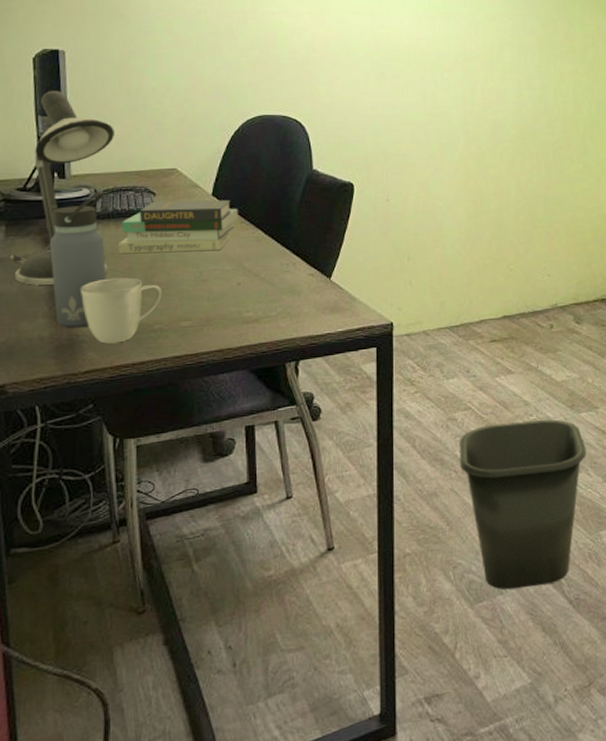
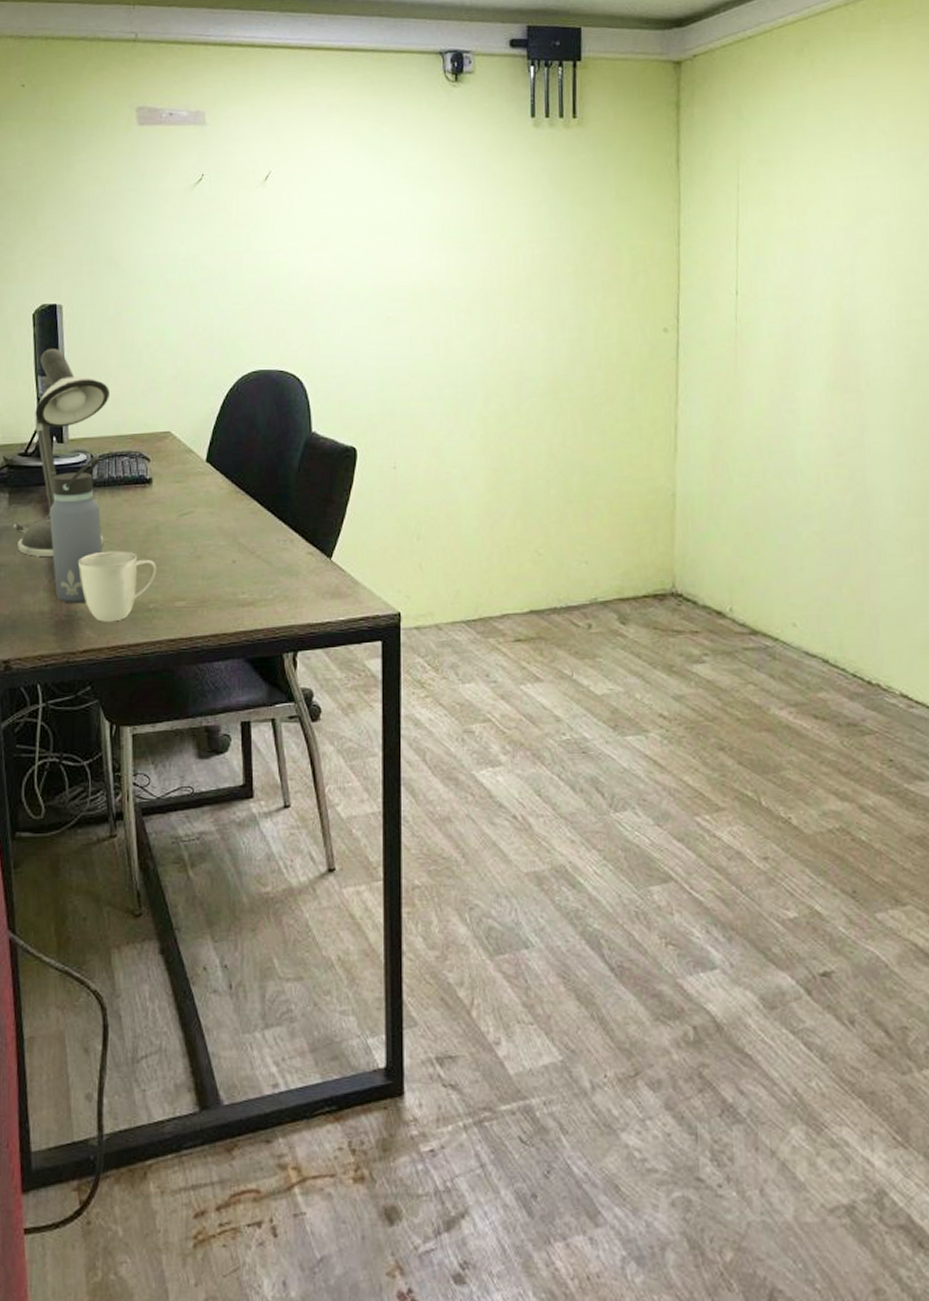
books: present [118,199,238,254] -> none [114,466,233,526]
waste bin: present [459,419,586,590] -> none [476,741,633,944]

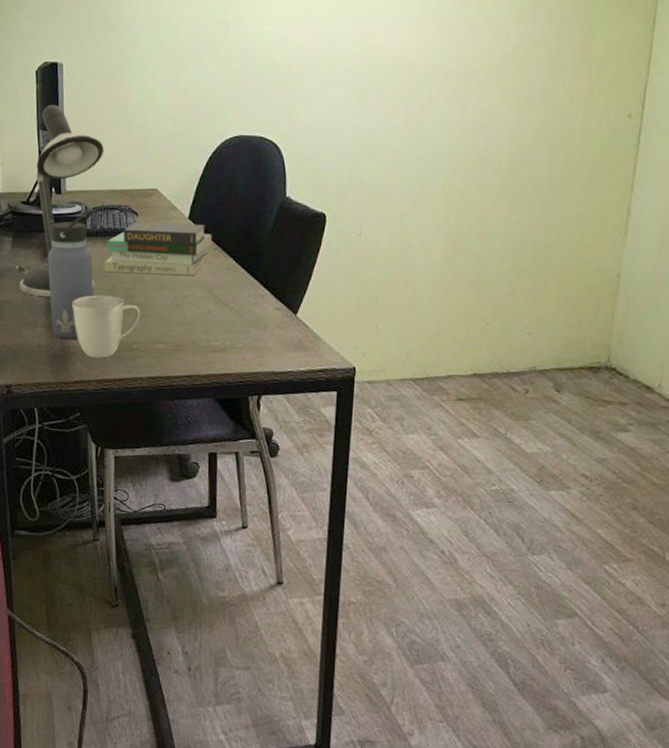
books: none [114,466,233,526] -> present [104,221,212,276]

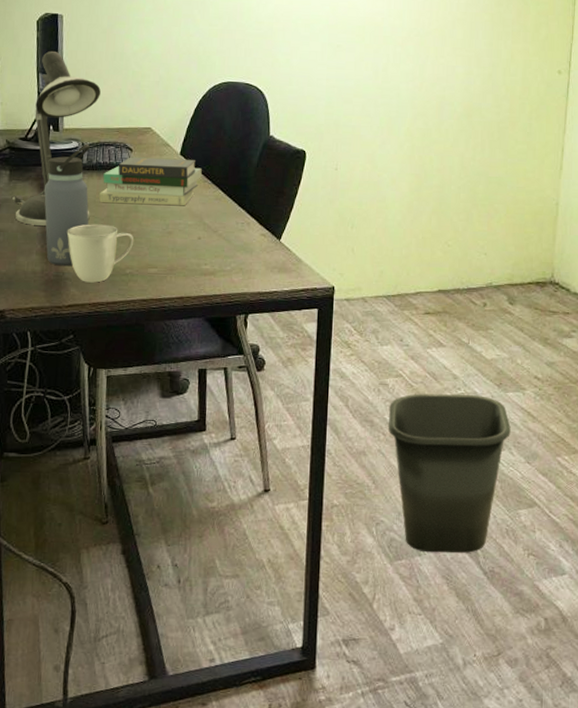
waste bin: none [411,488,551,662] -> present [388,393,511,553]

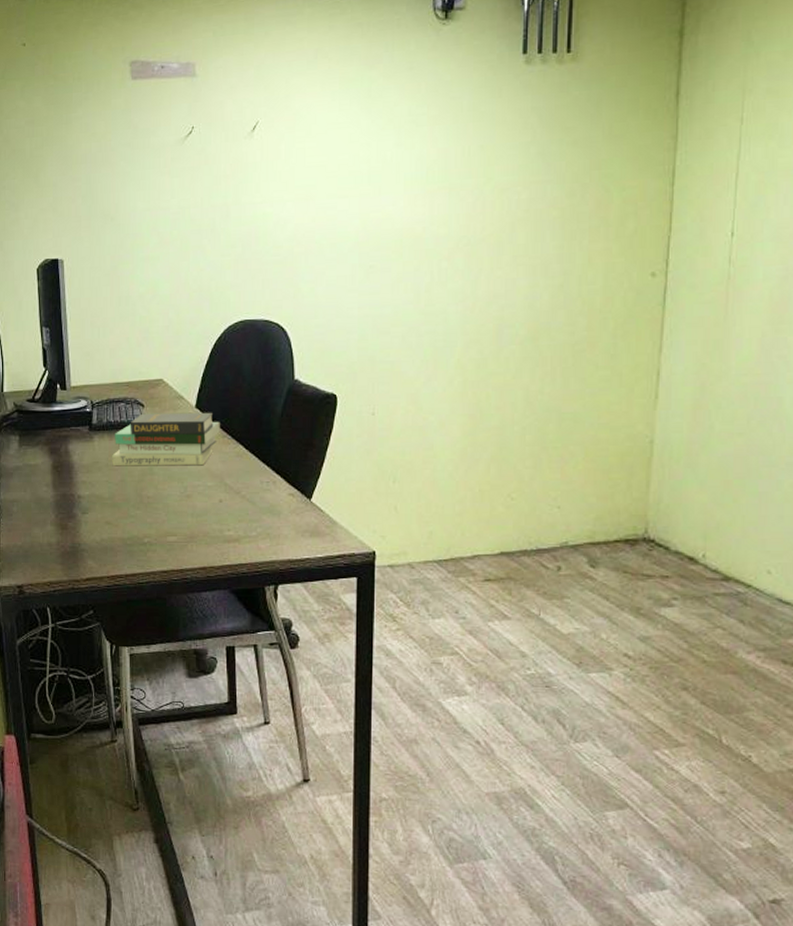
desk lamp: present [12,50,101,226] -> none [23,300,107,494]
water bottle: present [44,143,91,266] -> none [55,401,102,537]
mug: present [66,224,134,283] -> none [80,490,151,554]
waste bin: present [388,393,511,553] -> none [443,674,594,859]

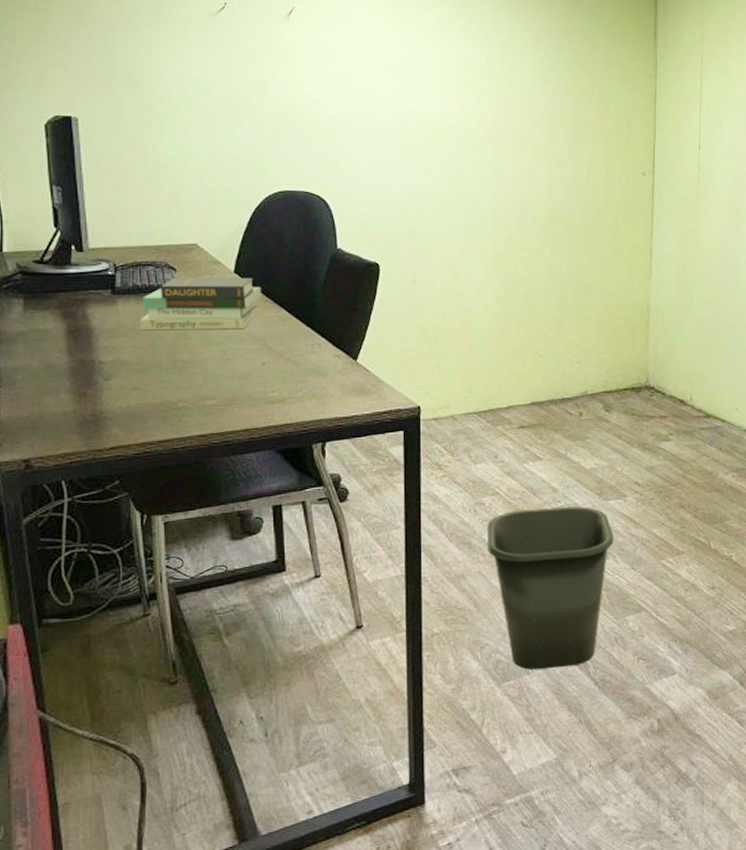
waste bin: none [443,674,594,859] -> present [486,506,614,670]

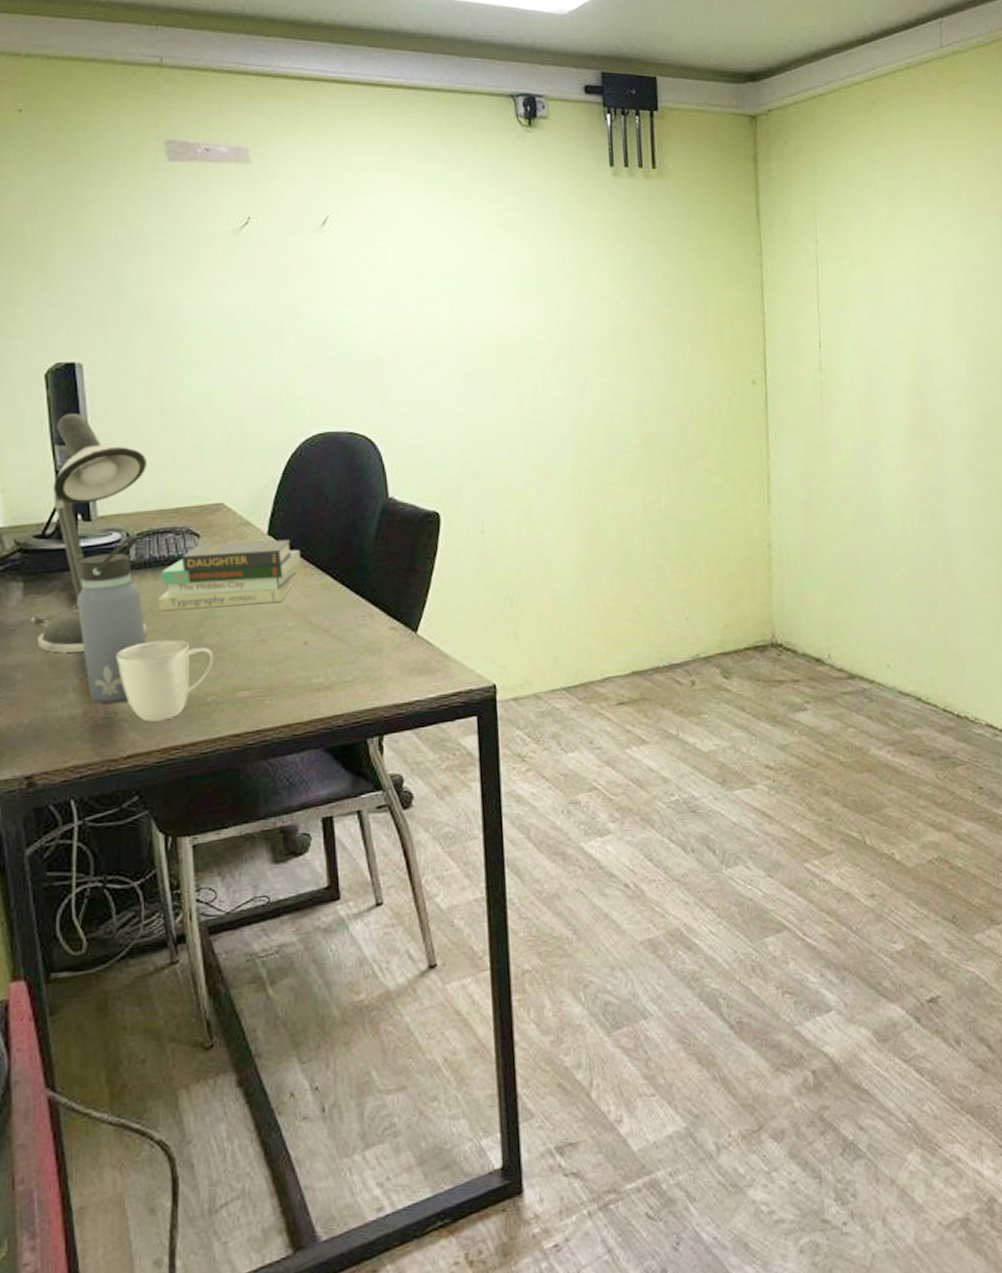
desk lamp: none [30,159,132,360] -> present [31,412,147,653]
water bottle: none [70,264,128,405] -> present [77,533,146,705]
mug: none [102,354,186,421] -> present [115,639,214,722]
waste bin: present [486,506,614,670] -> none [585,799,744,1013]

